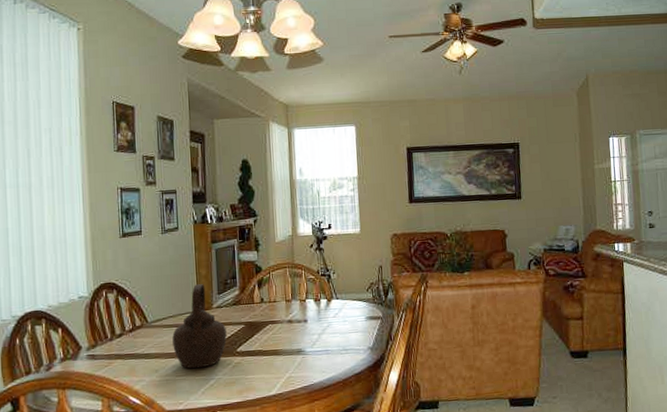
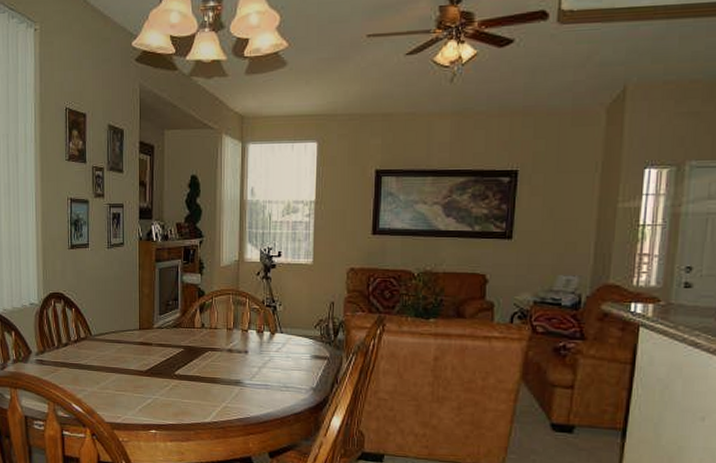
teapot: present [172,284,227,369] -> none [114,303,166,386]

